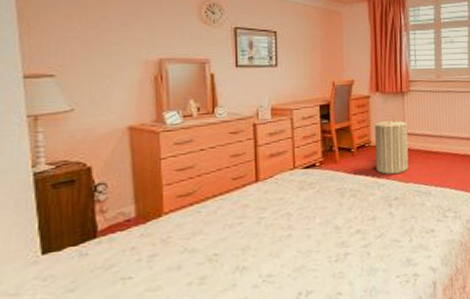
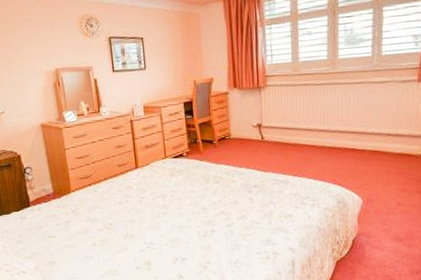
laundry hamper: present [375,116,409,175] -> none [234,110,267,164]

